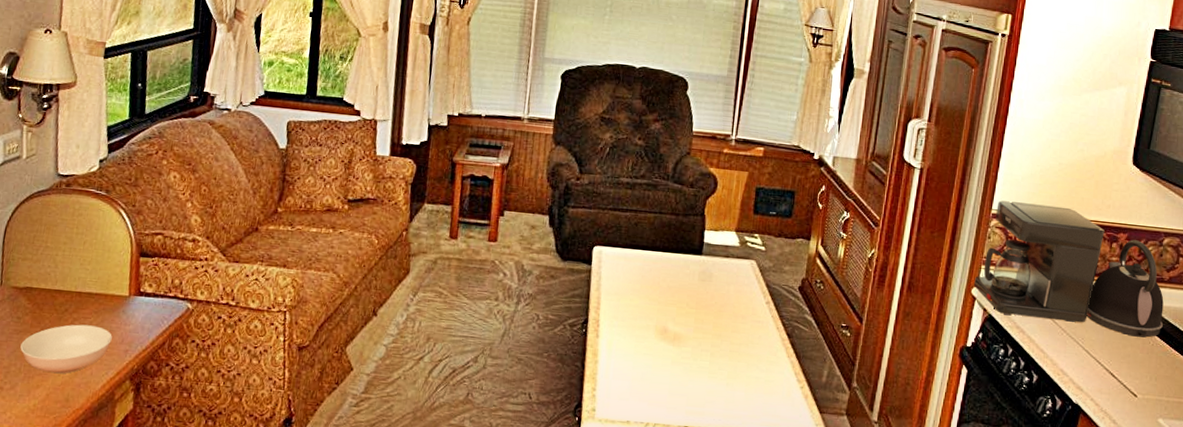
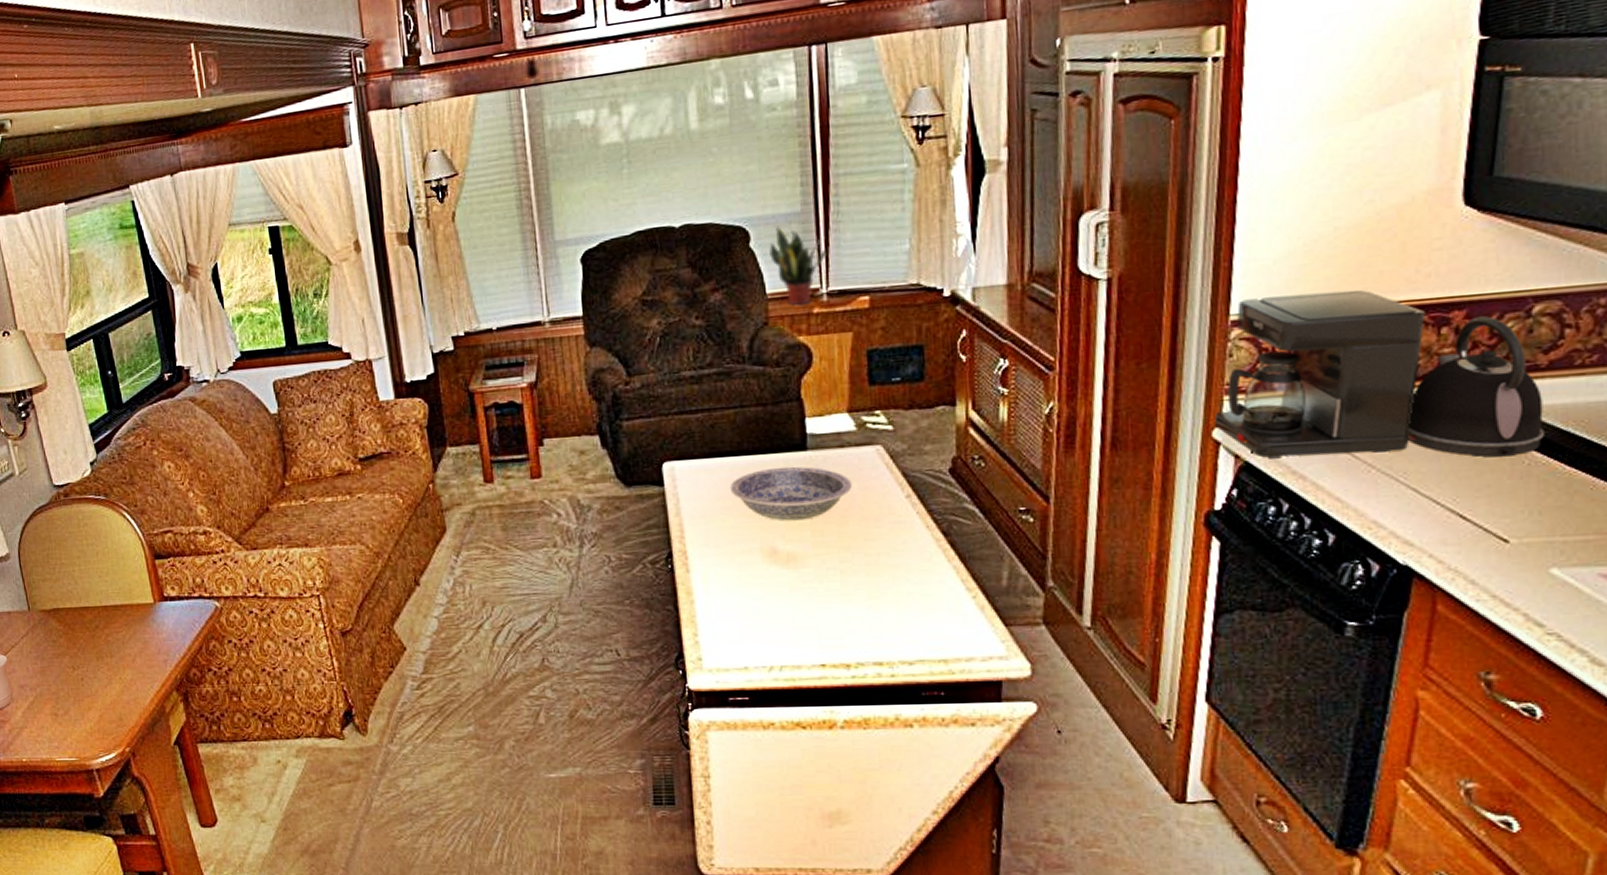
bowl: present [20,324,112,374] -> none [63,639,149,693]
bowl: none [640,264,730,309] -> present [729,466,853,521]
potted plant: none [700,83,741,145] -> present [769,226,828,306]

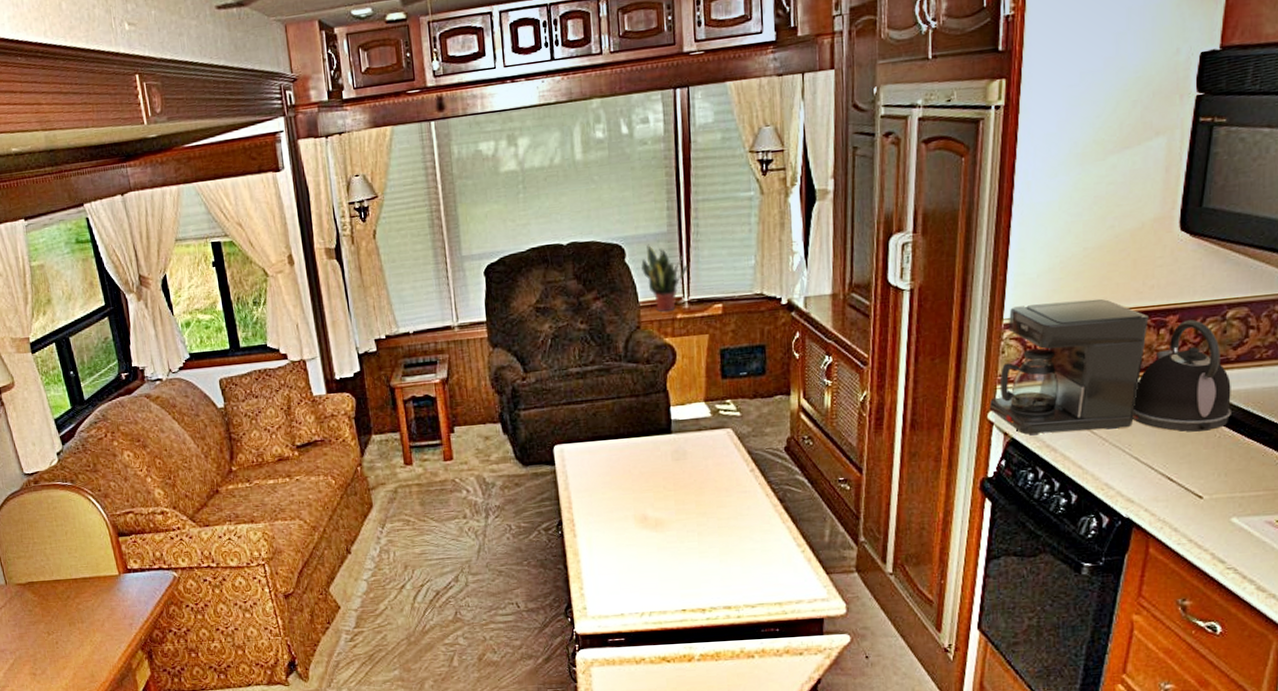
bowl: present [729,466,853,521] -> none [609,447,708,493]

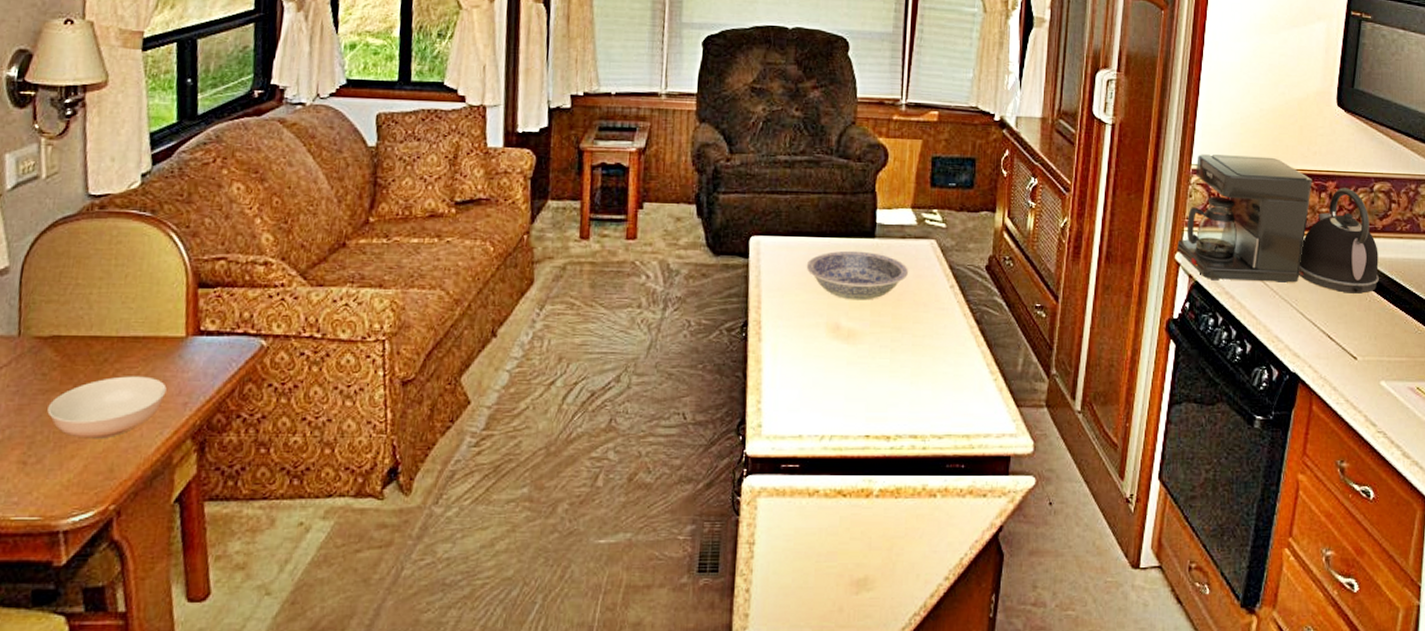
bowl: none [39,606,116,654] -> present [47,376,167,439]
bowl: none [609,447,708,493] -> present [806,250,909,300]
potted plant: present [641,244,689,312] -> none [863,41,910,112]

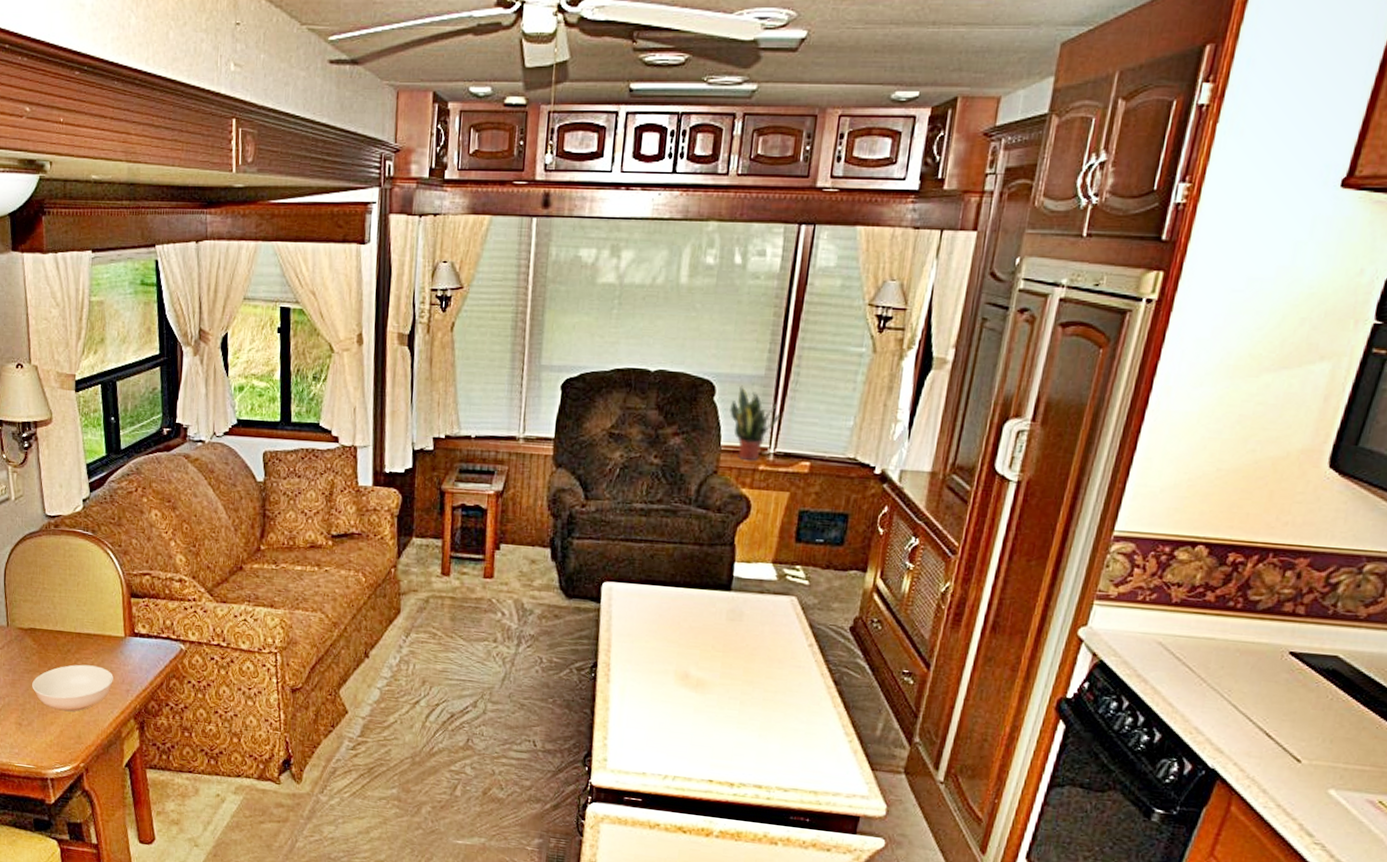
bowl: present [806,250,909,300] -> none [657,602,765,652]
potted plant: none [863,41,910,112] -> present [730,385,782,461]
coffee maker: present [1176,154,1312,283] -> none [1081,519,1277,672]
kettle: present [1299,188,1379,294] -> none [1238,566,1356,691]

